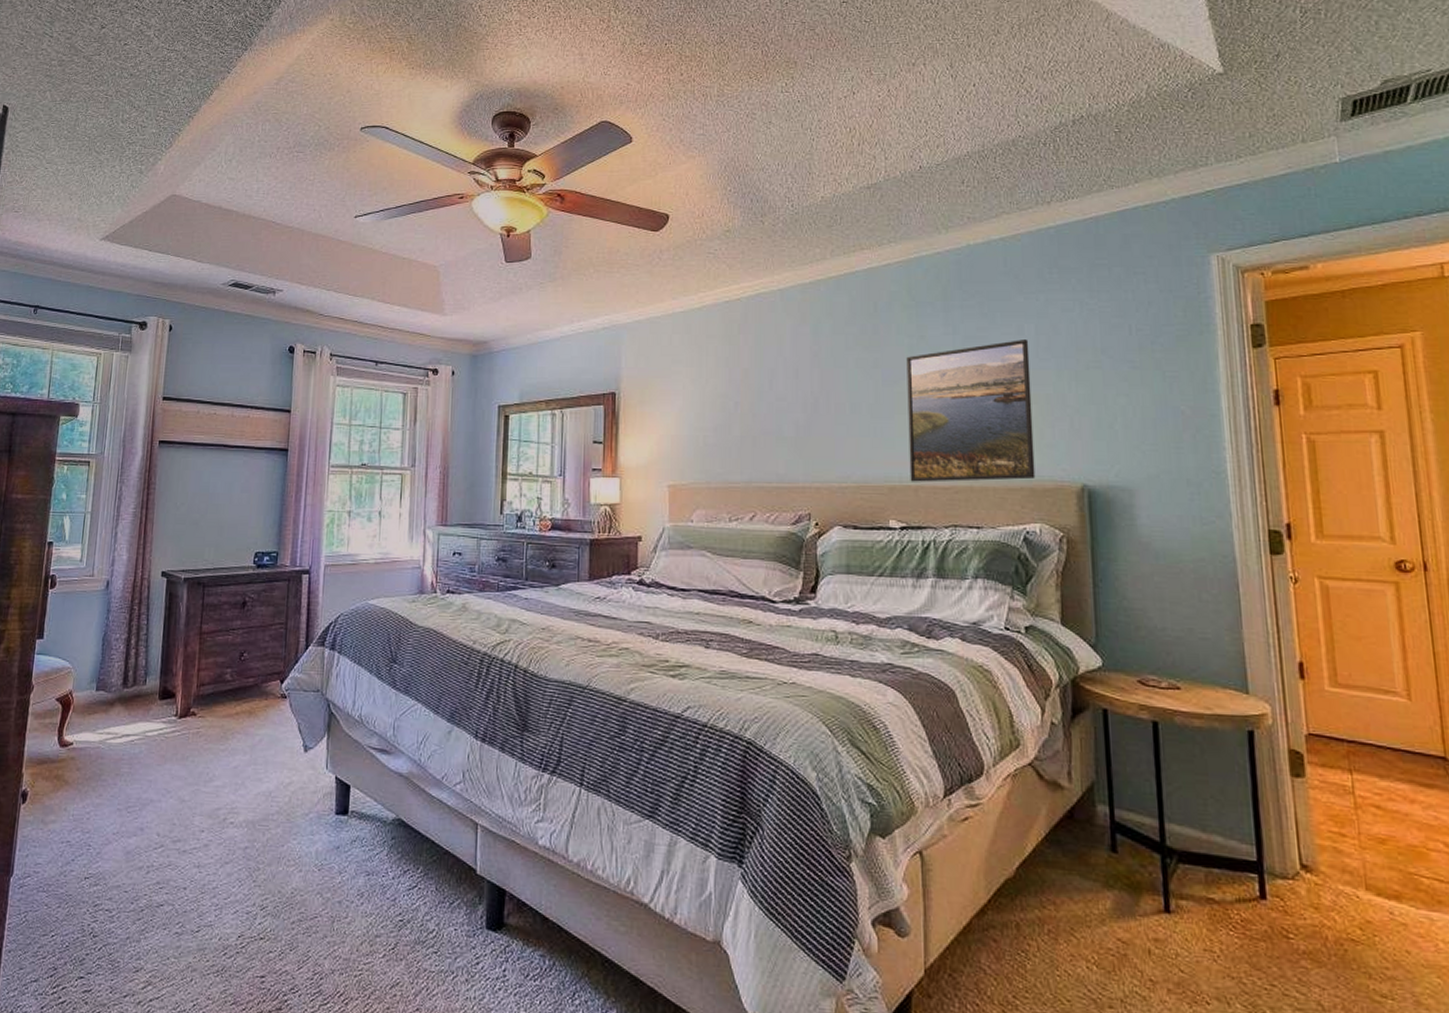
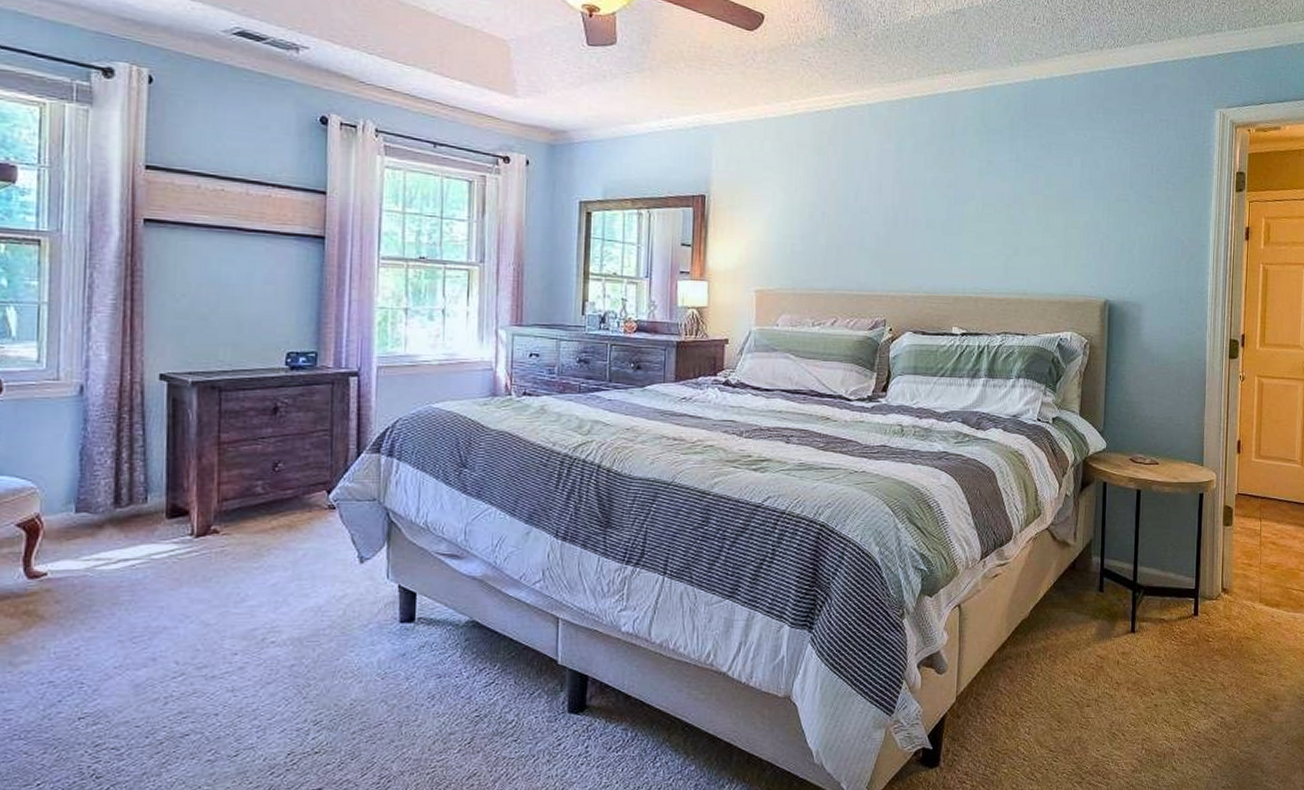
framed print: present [906,340,1036,482] -> none [972,171,1076,294]

